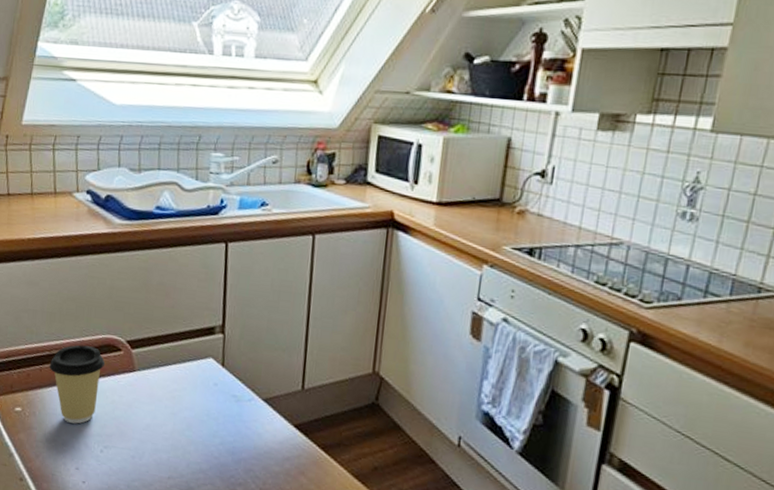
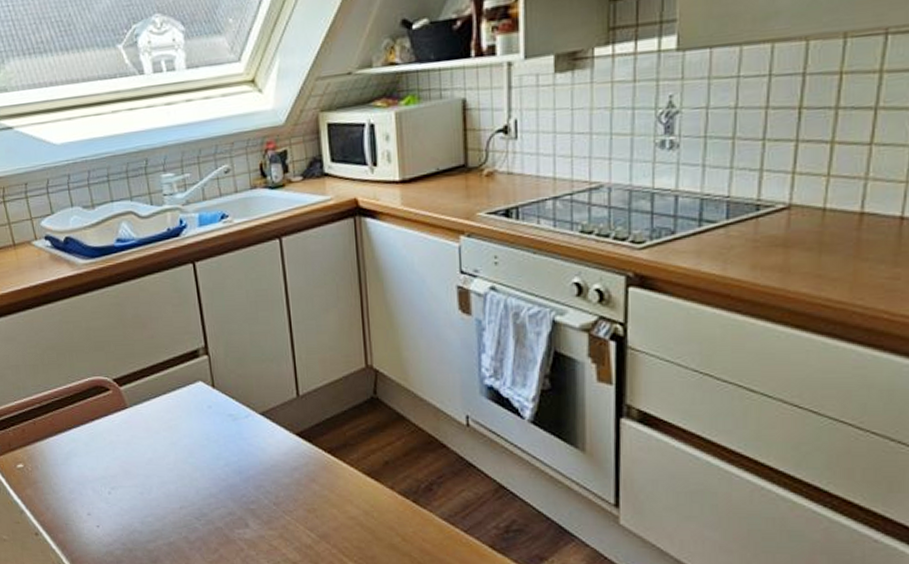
coffee cup: present [49,344,106,424] -> none [42,391,97,470]

